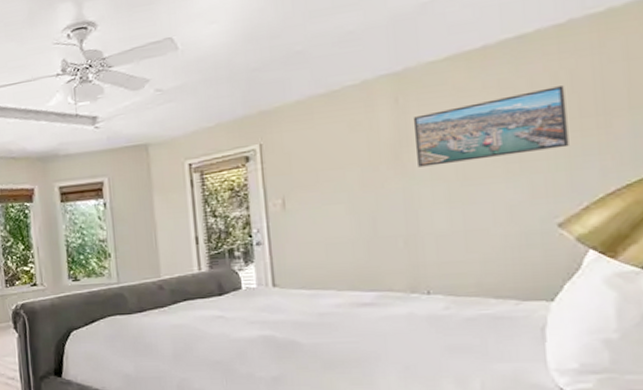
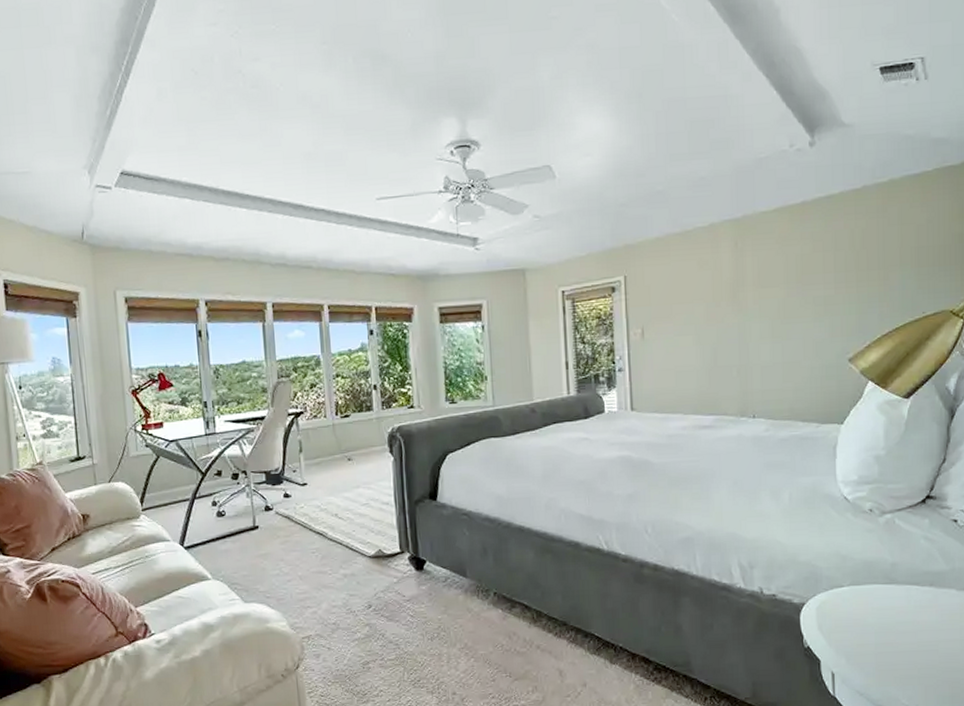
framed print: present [413,86,569,167] -> none [748,242,859,305]

